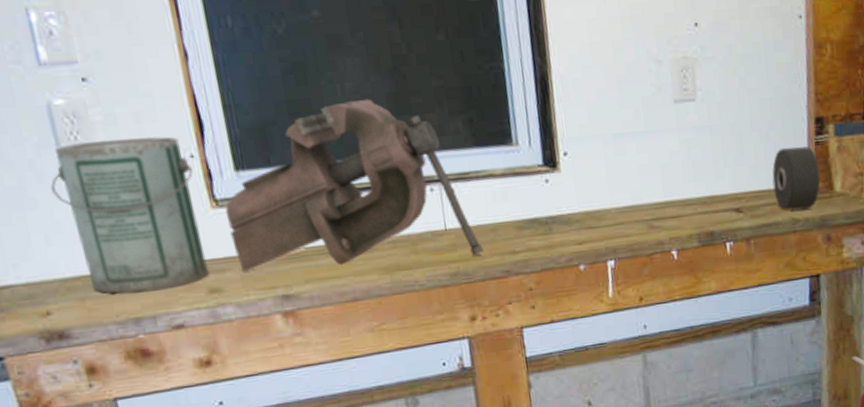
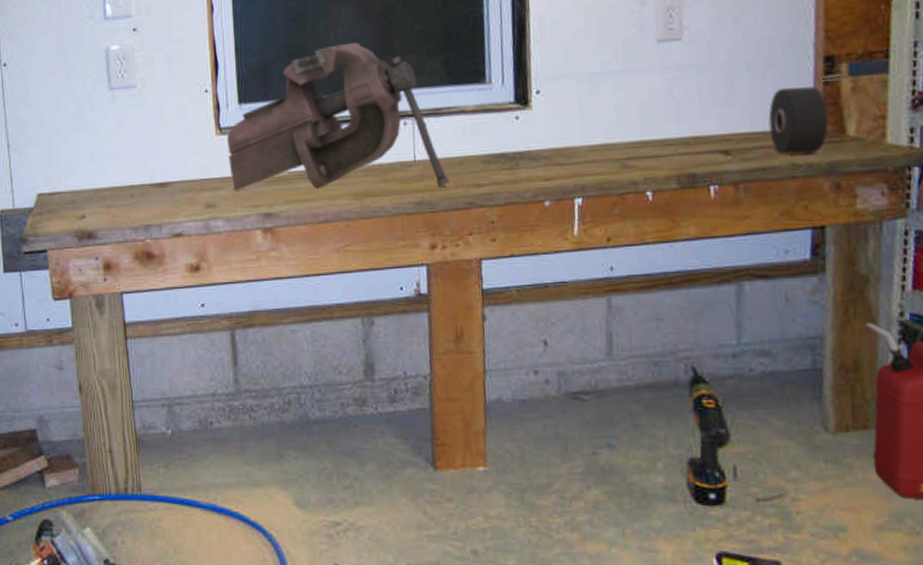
paint can: present [51,136,209,294] -> none [100,74,207,204]

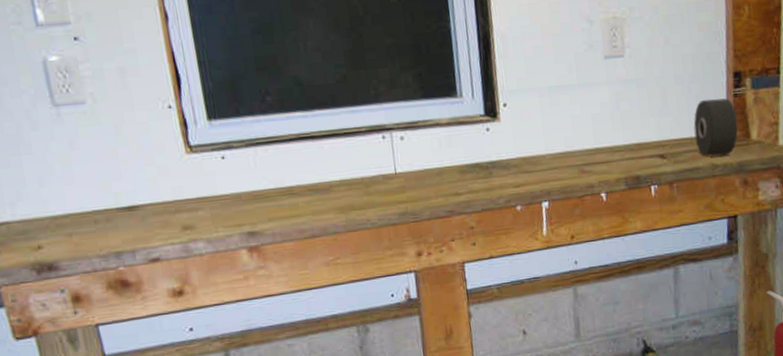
bench vise: present [226,42,449,191] -> none [198,55,430,211]

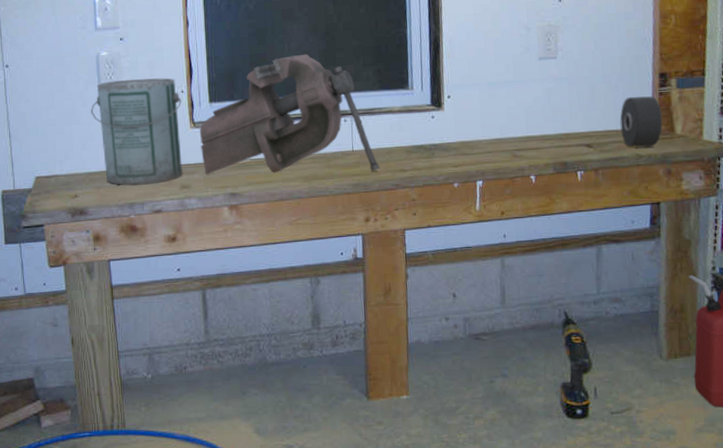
paint can: none [44,89,183,230] -> present [91,77,183,186]
bench vise: none [198,55,430,211] -> present [199,54,380,175]

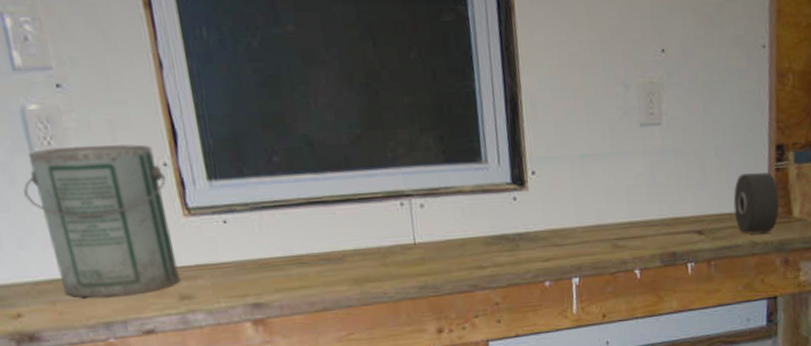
bench vise: present [199,54,380,175] -> none [197,113,452,280]

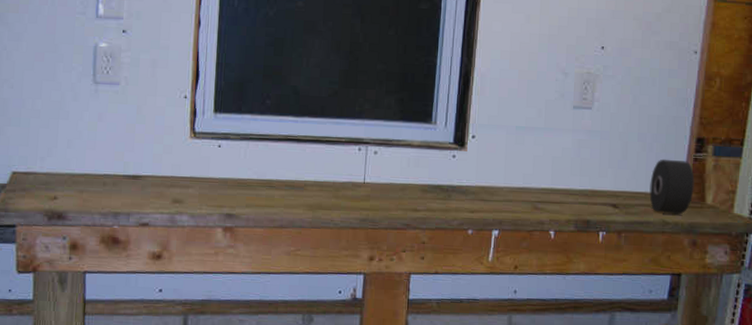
paint can: present [23,143,180,298] -> none [82,76,184,194]

